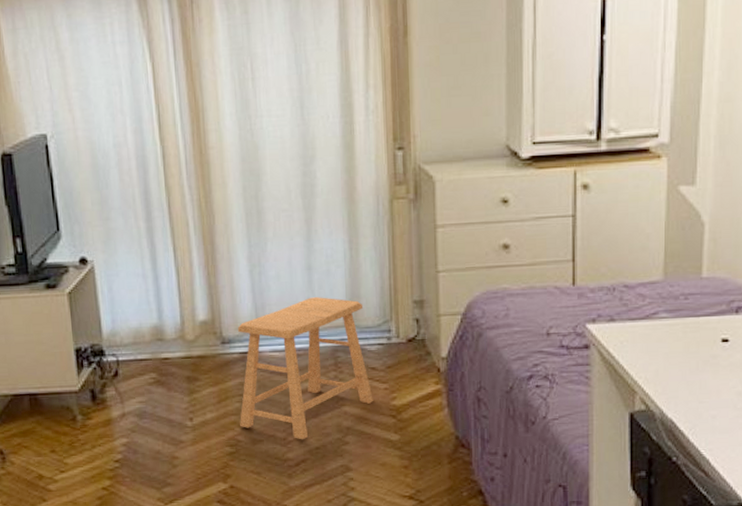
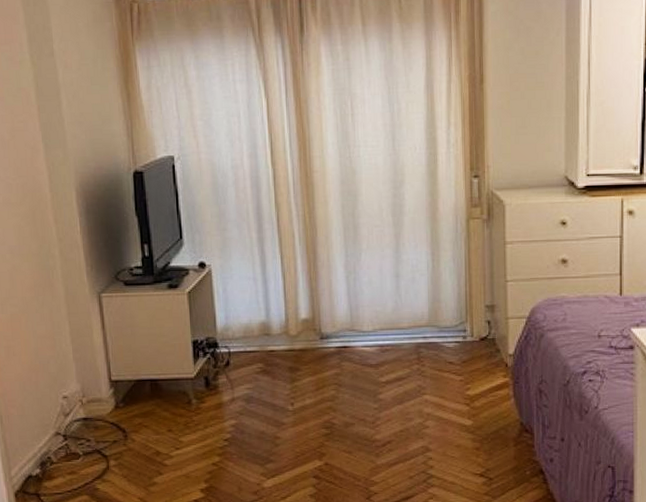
stool: present [237,297,373,440] -> none [334,300,450,424]

